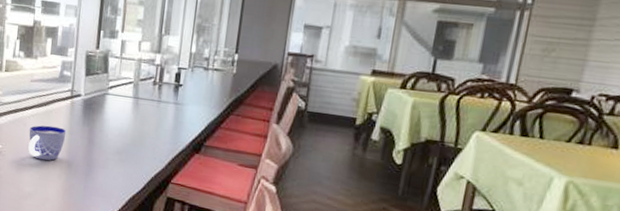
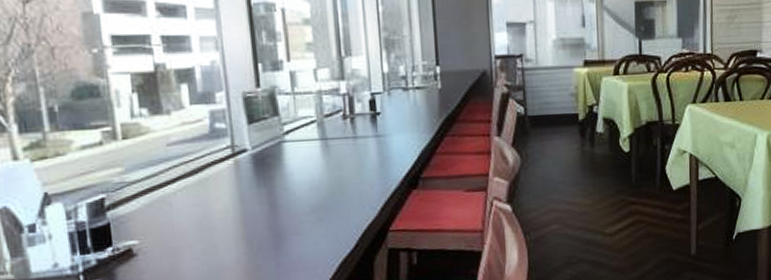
cup: present [28,125,67,161] -> none [178,197,236,246]

